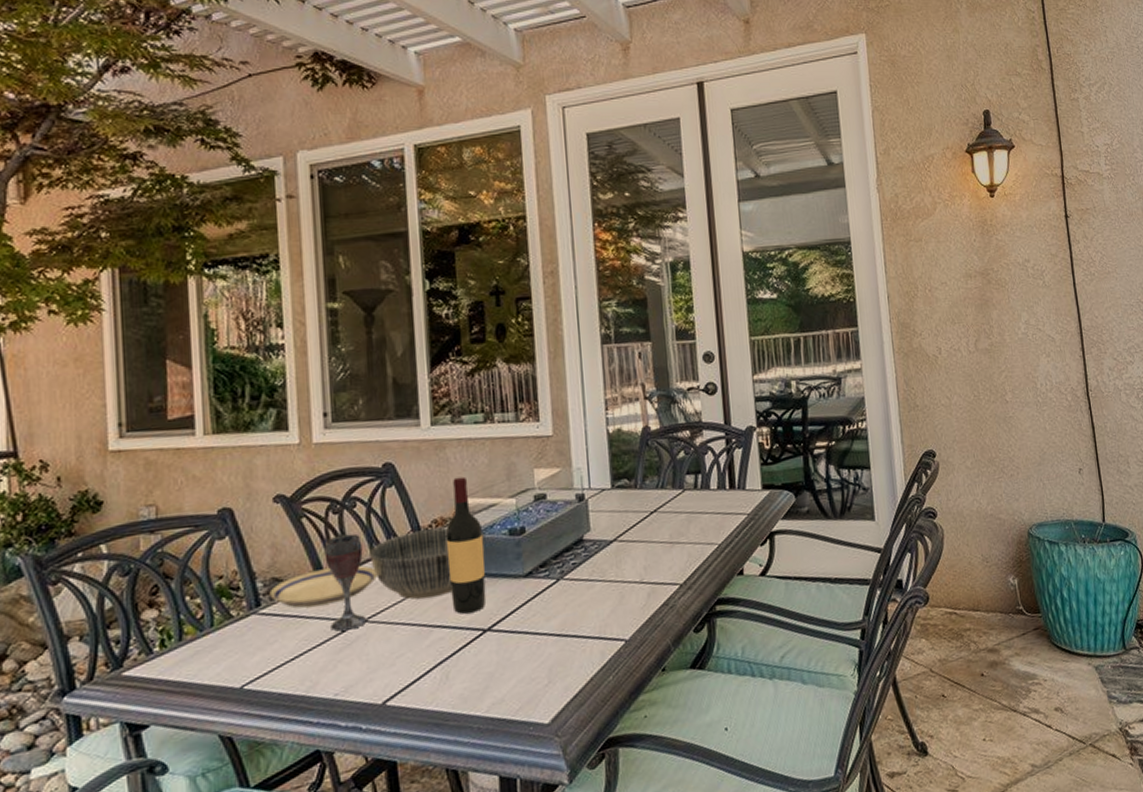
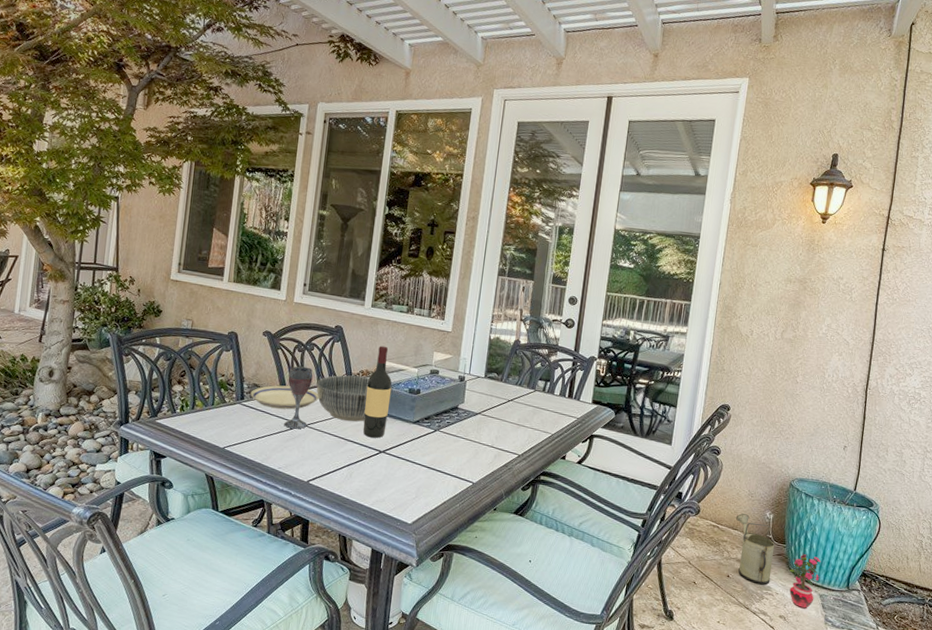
watering can: none [974,586,1033,676] -> present [735,513,775,586]
potted flower: none [1052,618,1090,692] -> present [789,553,821,609]

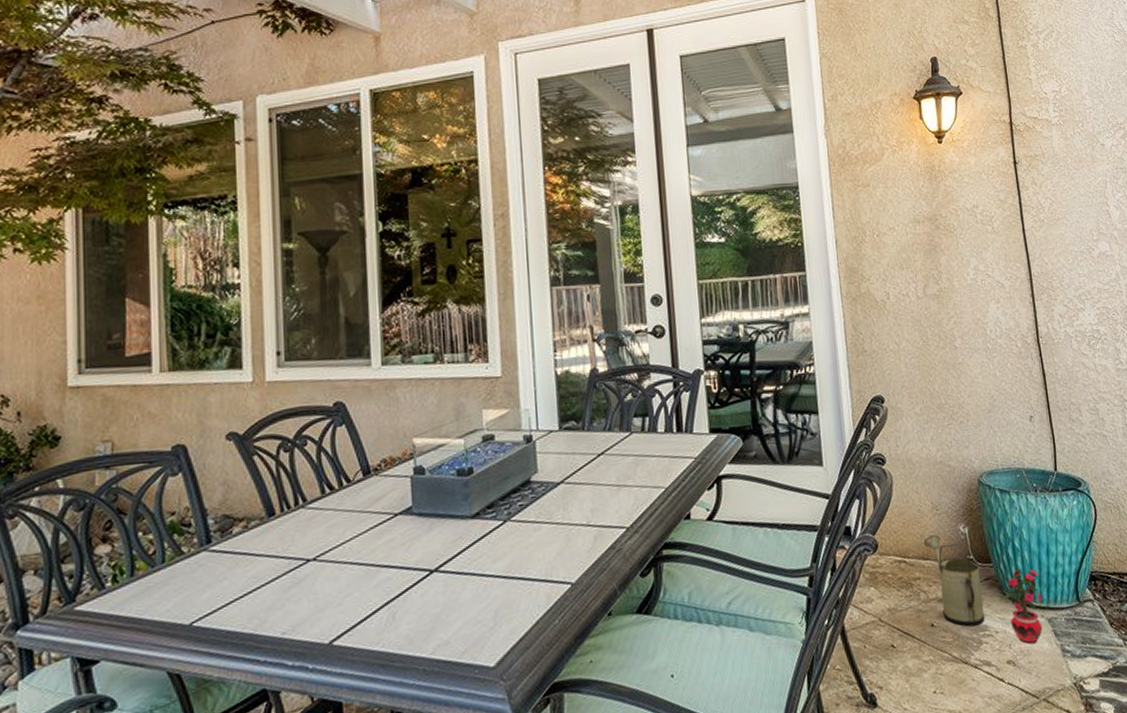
plate: present [250,385,319,410] -> none [220,504,326,545]
cup: present [284,366,313,429] -> none [275,472,316,570]
bowl: present [316,375,393,422] -> none [319,467,434,539]
wine bottle: present [363,345,392,438] -> none [394,416,434,554]

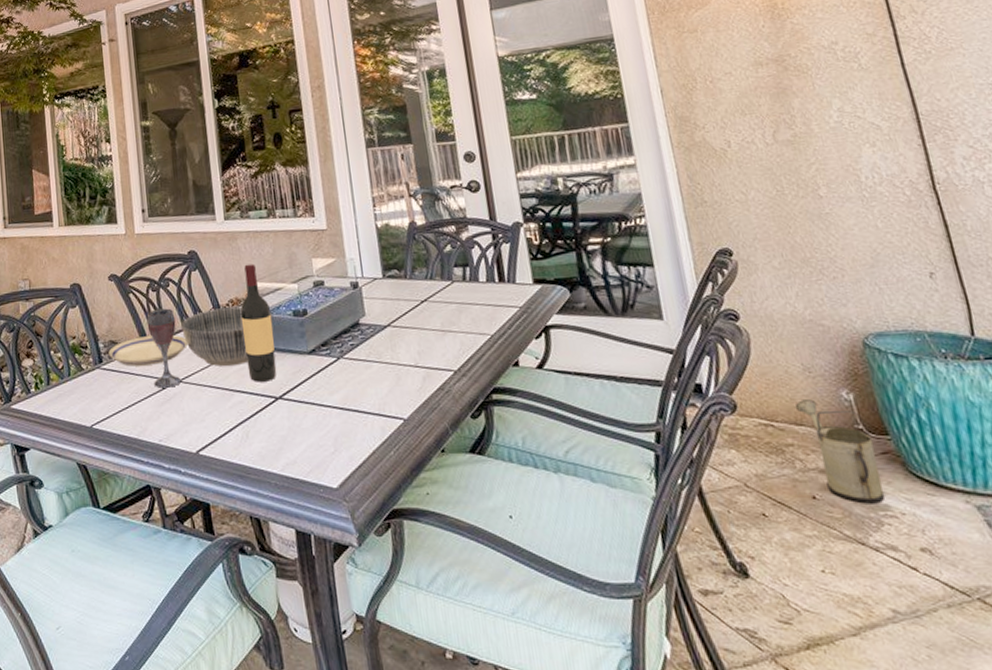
plate: none [220,504,326,545] -> present [108,335,187,366]
cup: none [275,472,316,570] -> present [146,308,182,388]
bowl: none [319,467,434,539] -> present [181,306,274,366]
wine bottle: none [394,416,434,554] -> present [240,264,277,382]
potted flower: present [1004,569,1043,645] -> none [910,444,970,533]

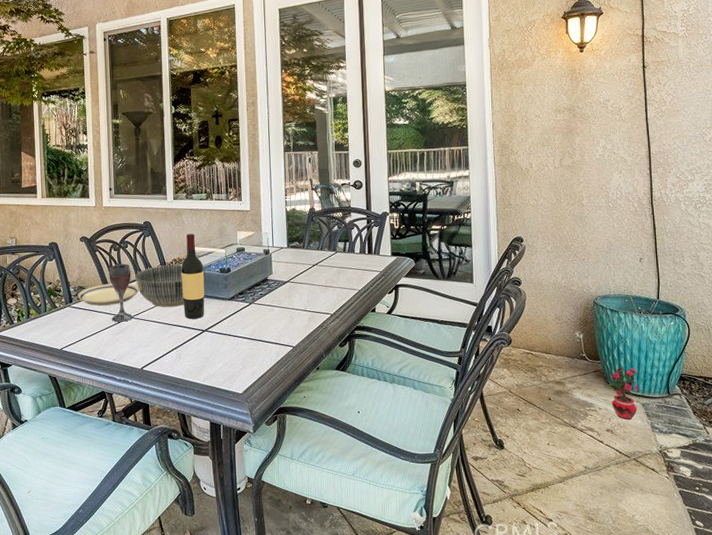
watering can: present [794,399,885,506] -> none [547,337,591,404]
potted flower: none [910,444,970,533] -> present [608,366,639,420]

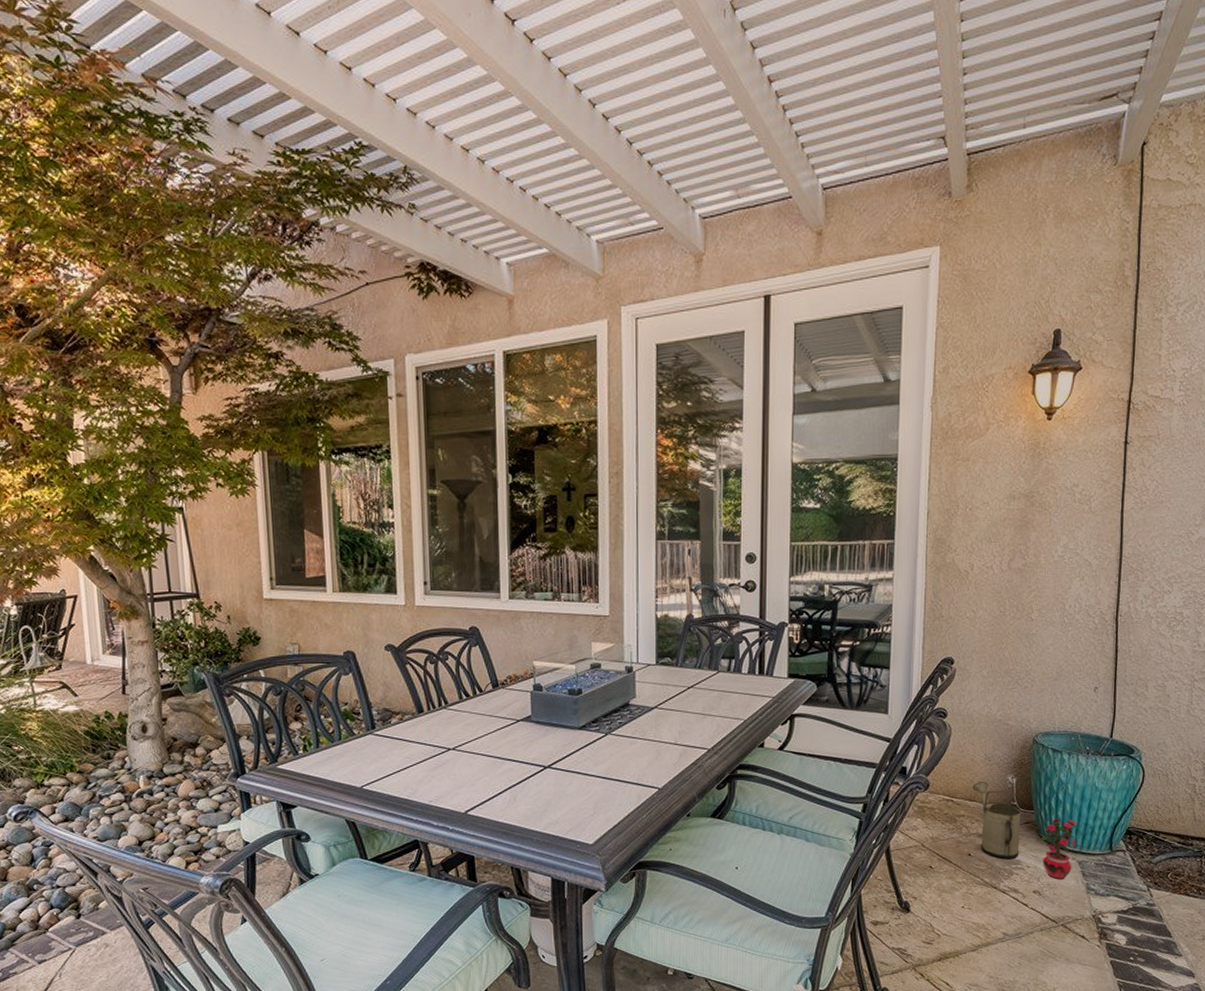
plate: present [77,284,139,306] -> none [382,706,463,733]
cup: present [109,264,133,322] -> none [423,681,455,755]
bowl: present [135,264,205,307] -> none [458,683,549,737]
wine bottle: present [181,233,205,319] -> none [517,643,548,752]
watering can: none [547,337,591,404] -> present [972,782,1021,861]

